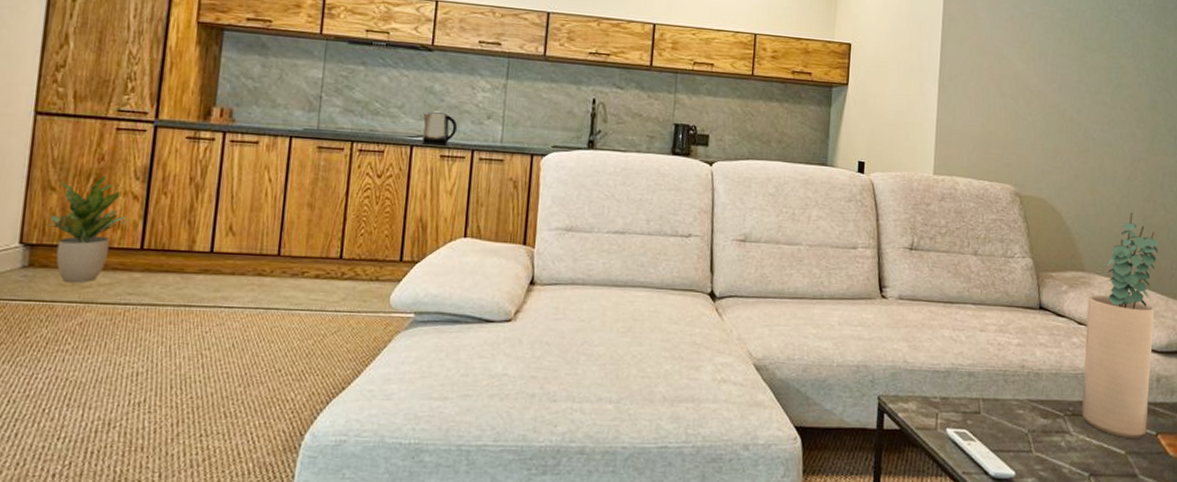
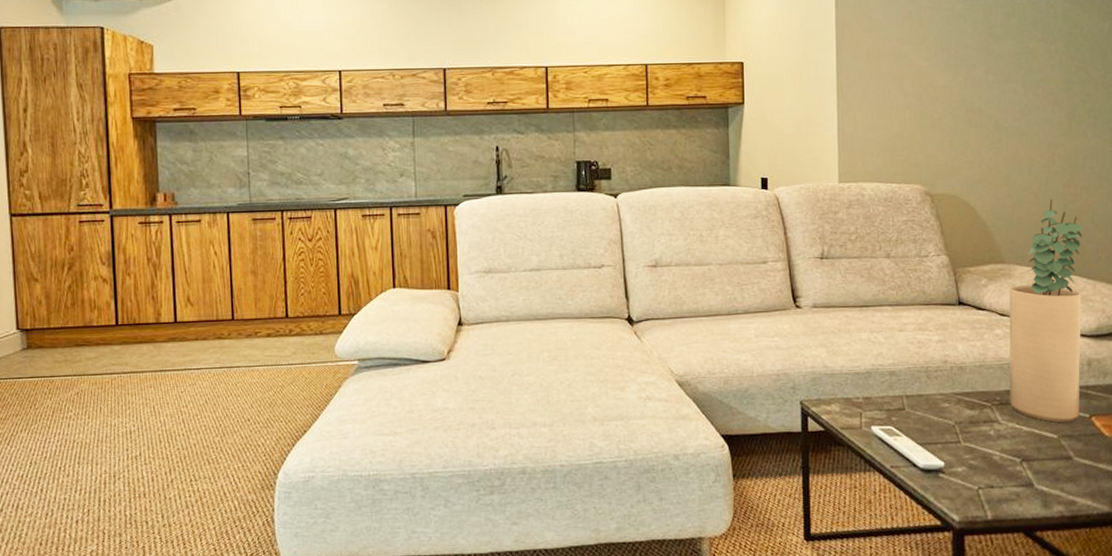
potted plant: present [43,175,132,284] -> none [33,264,105,360]
kettle: present [421,111,458,147] -> none [342,174,375,208]

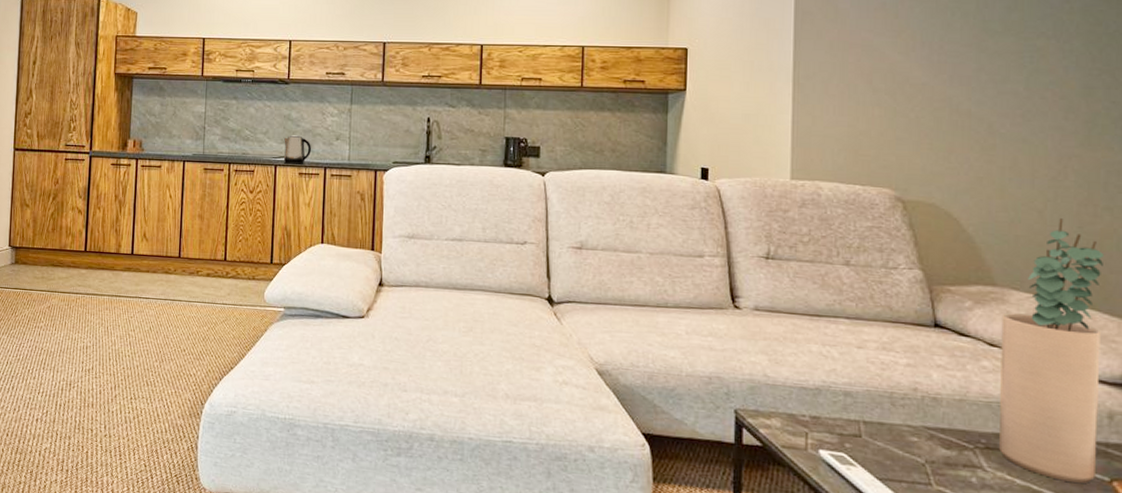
kettle: none [342,174,375,208] -> present [283,135,312,166]

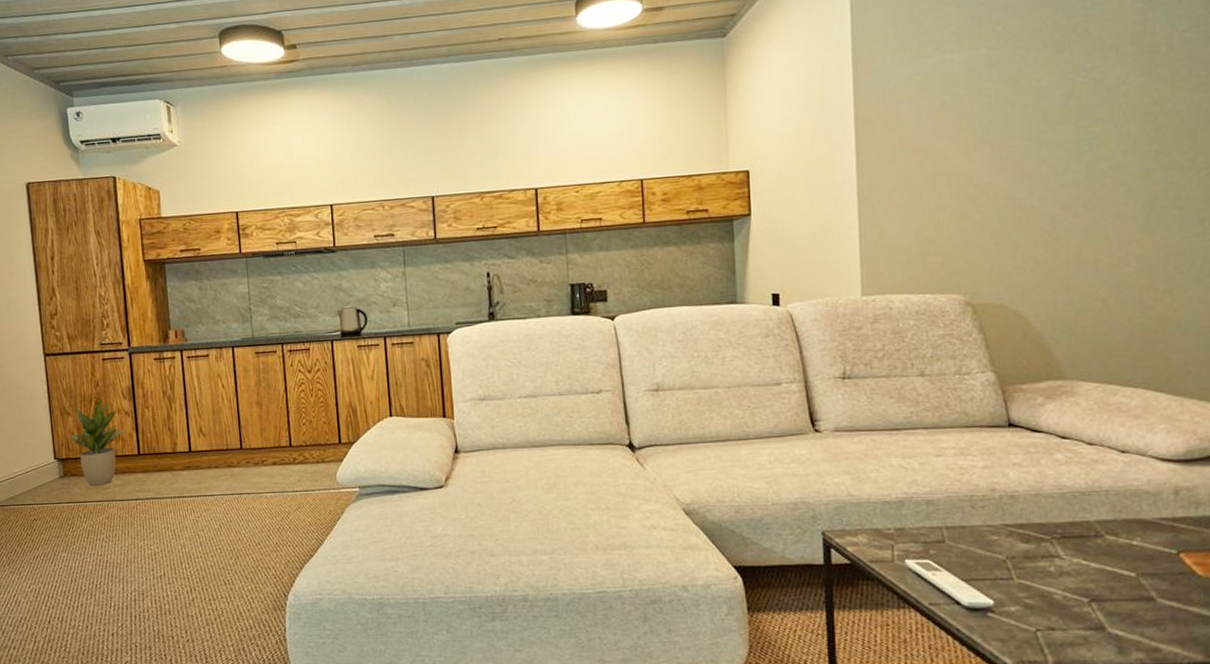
potted plant: none [22,195,78,277] -> present [67,398,128,487]
vase: present [999,218,1105,484] -> none [1072,305,1167,560]

